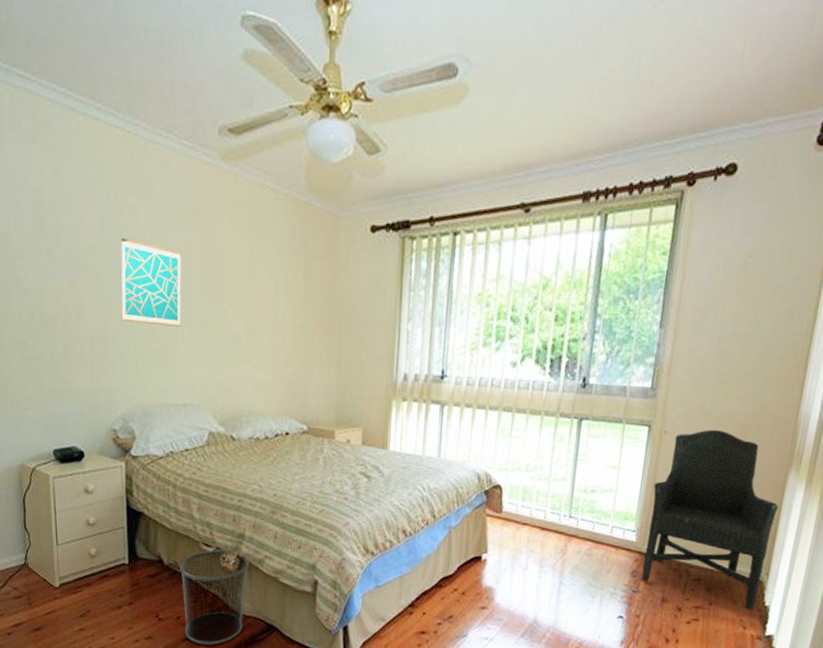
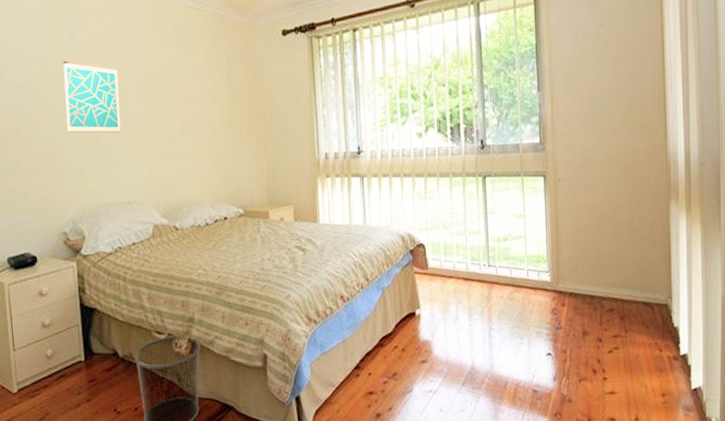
chair: present [641,429,778,610] -> none [558,173,667,333]

